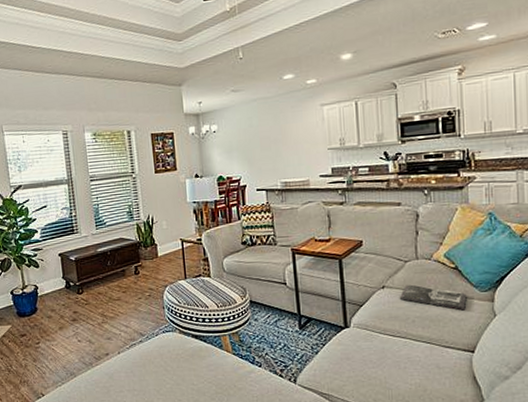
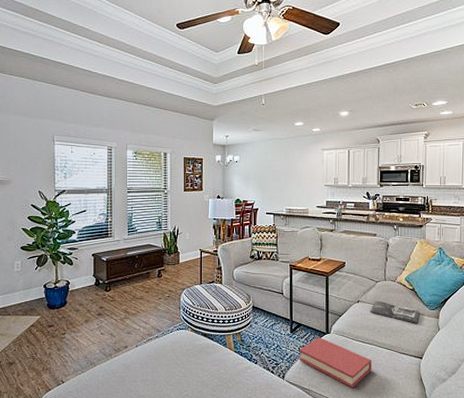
hardback book: none [311,332,408,391] -> present [298,337,372,388]

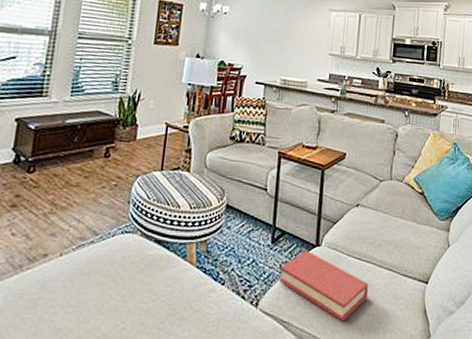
magazine: present [369,301,420,324] -> none [370,205,428,238]

